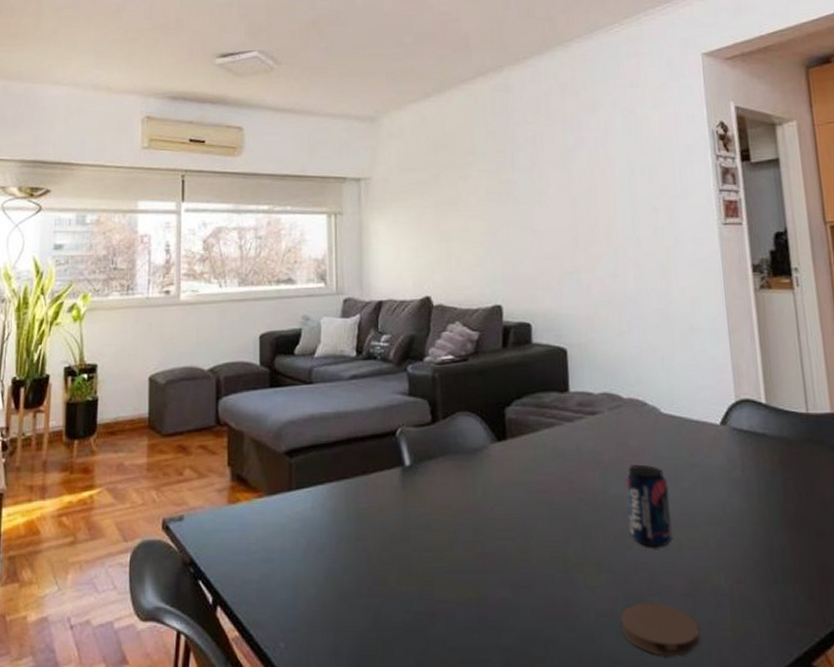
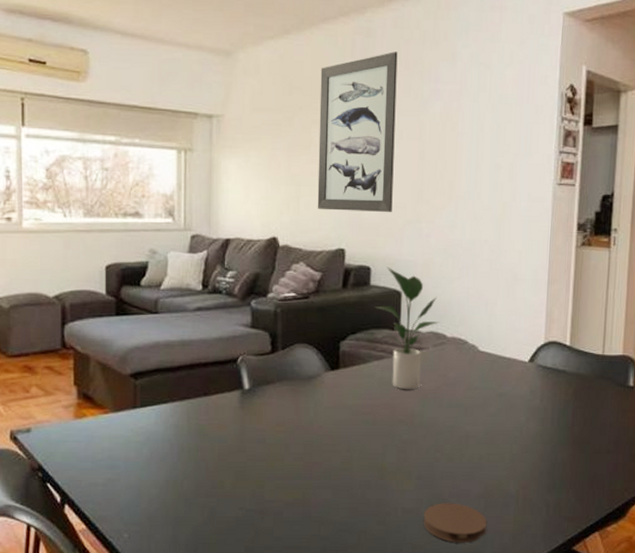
wall art: none [463,104,548,266] -> present [317,52,398,212]
potted plant: none [539,322,613,462] -> present [374,266,440,390]
beverage can: present [626,465,673,547] -> none [439,394,477,460]

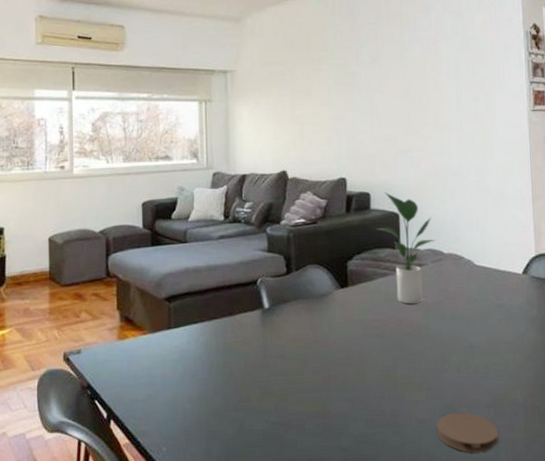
wall art: present [317,52,398,212] -> none [315,8,385,145]

